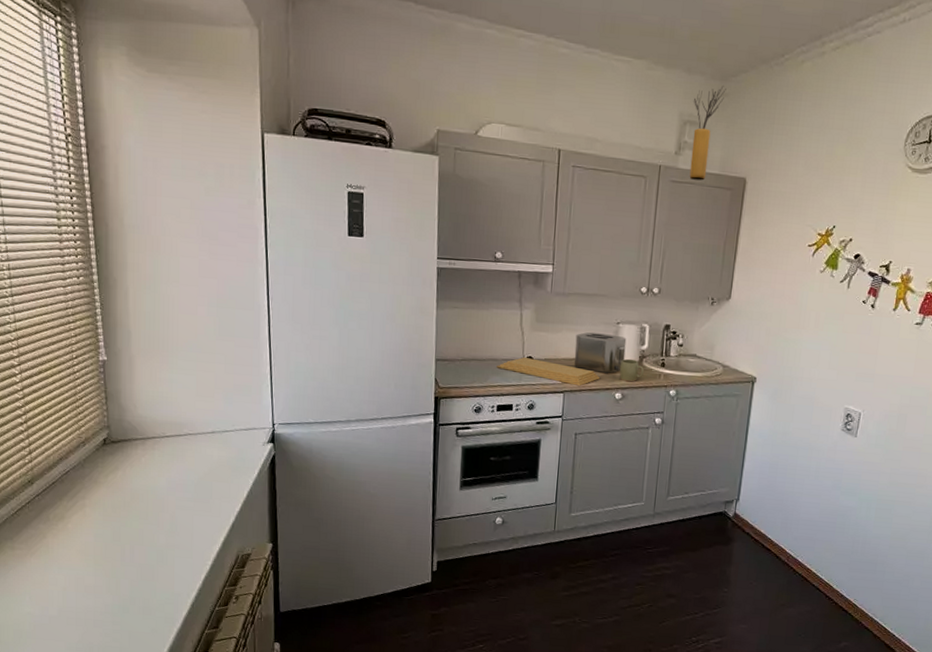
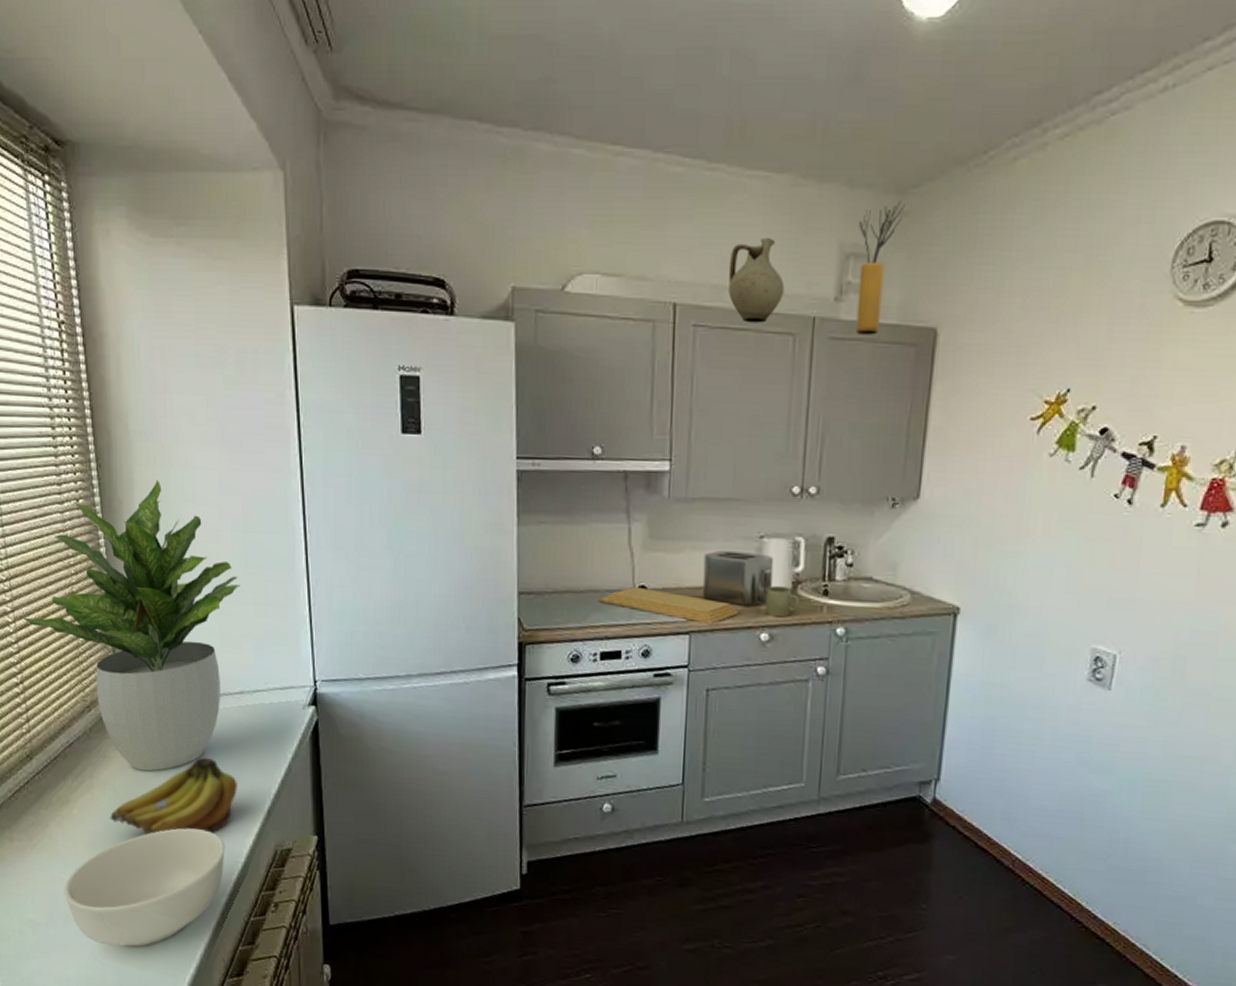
potted plant: none [27,264,214,494] -> present [21,480,241,772]
bowl: none [58,538,196,633] -> present [63,827,225,947]
fruit: none [98,482,208,544] -> present [109,757,237,835]
ceramic jug: none [599,106,640,168] -> present [728,238,785,323]

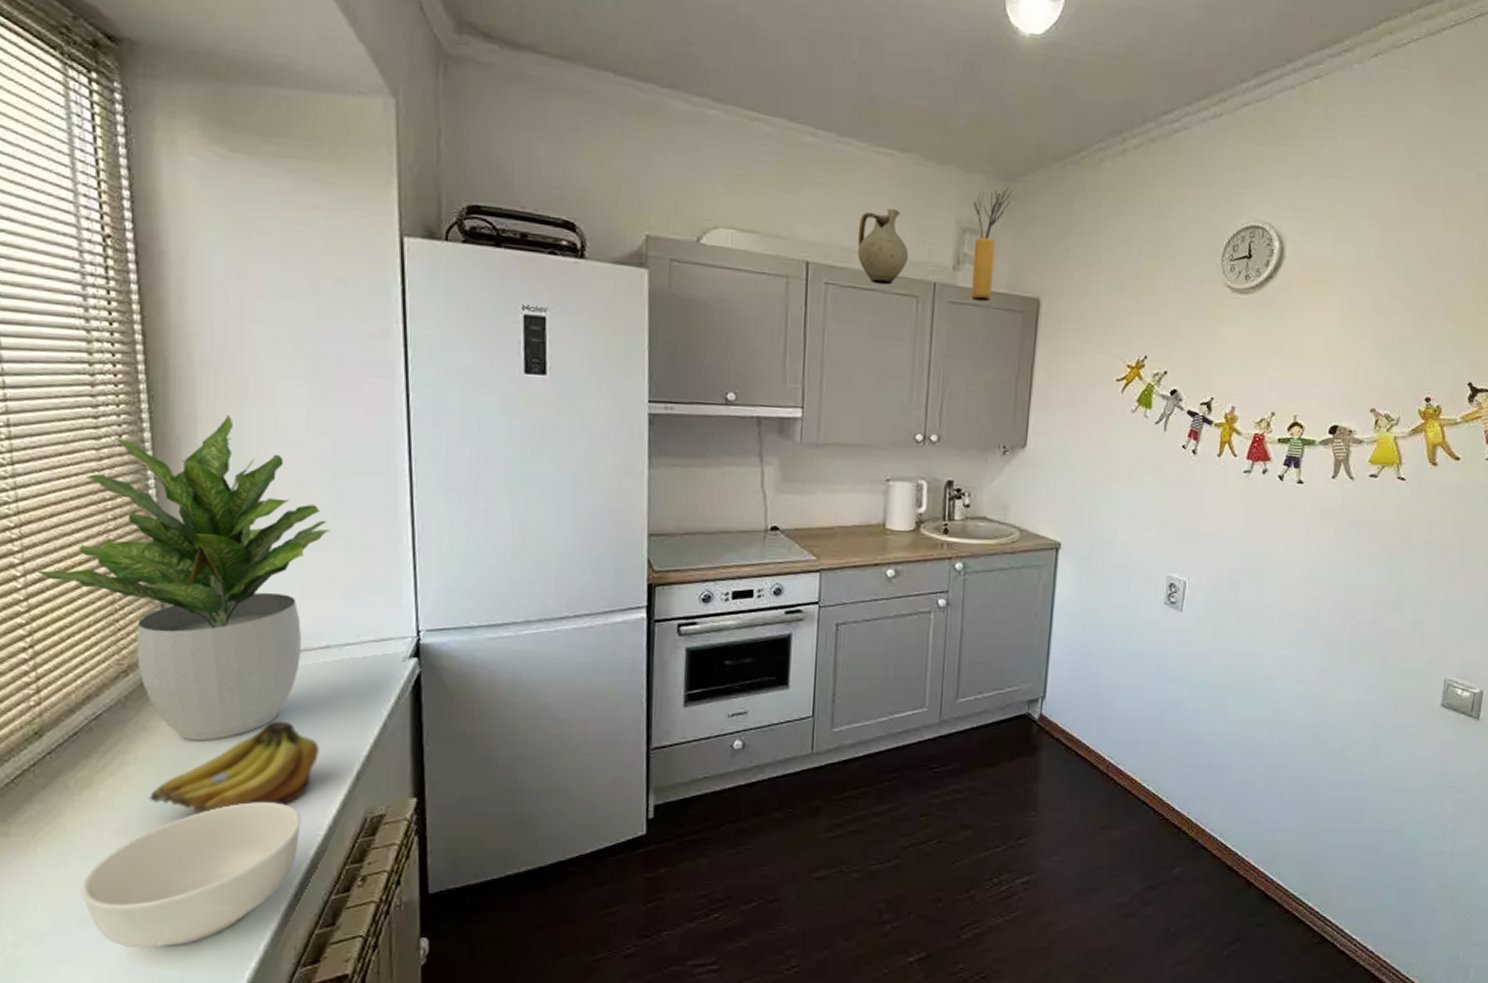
cutting board: present [598,586,740,624] -> none [731,527,867,562]
toaster: present [702,549,774,608] -> none [832,492,899,546]
mug: present [765,585,799,618] -> none [891,525,922,555]

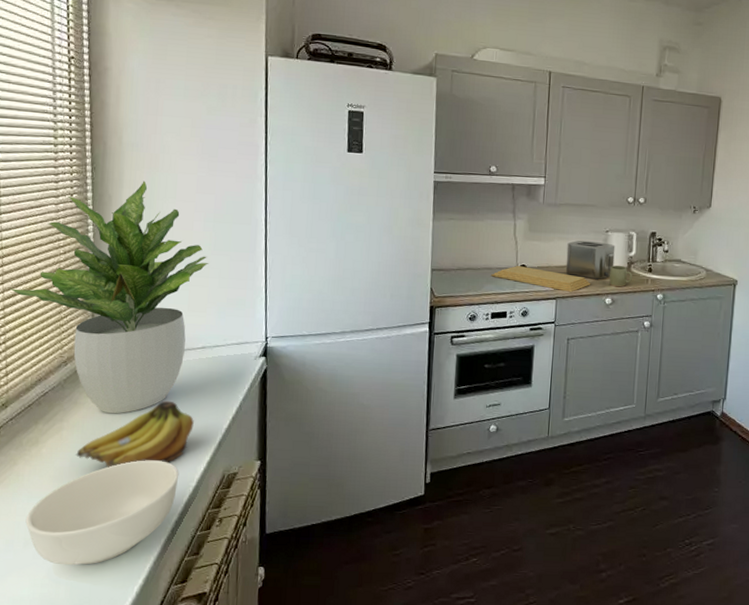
cutting board: none [731,527,867,562] -> present [491,265,591,292]
toaster: none [832,492,899,546] -> present [565,240,615,280]
ceramic jug: present [857,209,909,285] -> none [586,33,624,88]
mug: none [891,525,922,555] -> present [609,265,632,287]
vase: present [971,187,1012,302] -> none [670,16,701,100]

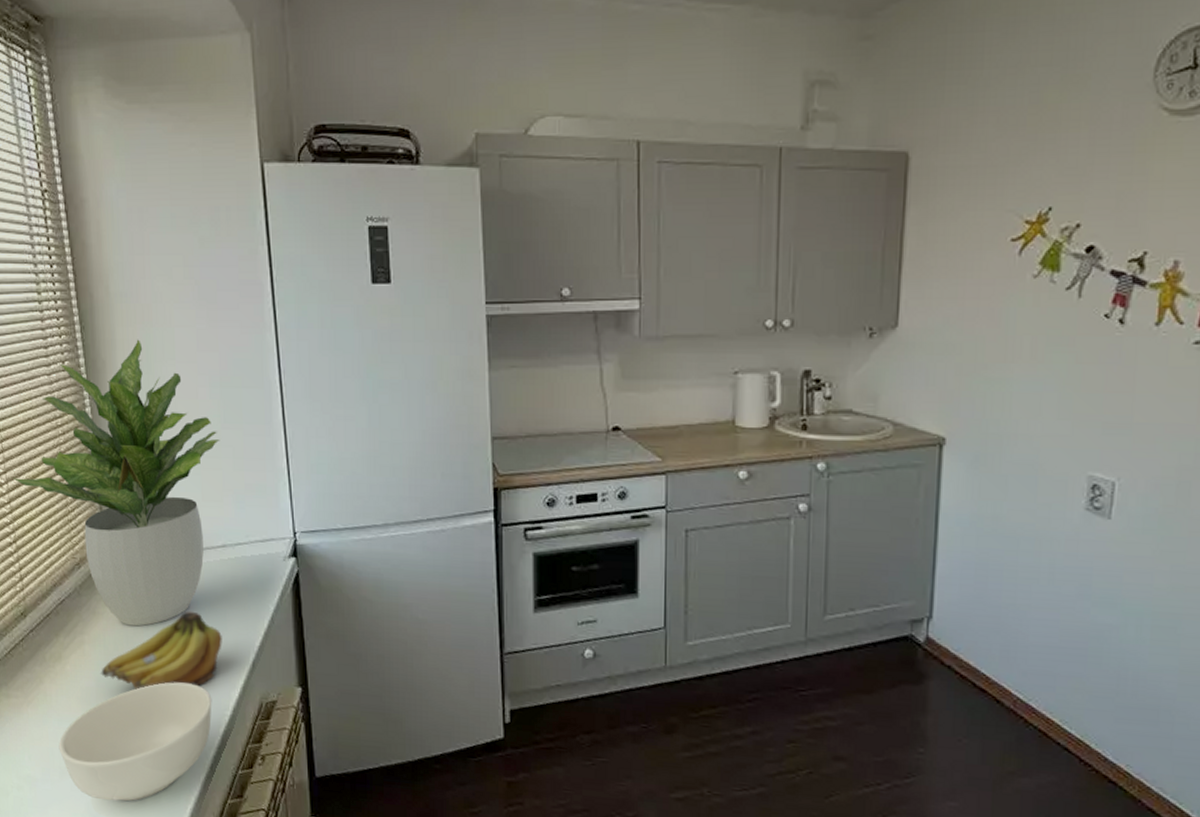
cutting board: present [491,265,591,292] -> none [572,427,716,463]
toaster: present [565,240,615,280] -> none [677,387,749,445]
mug: present [609,265,632,287] -> none [742,421,777,454]

